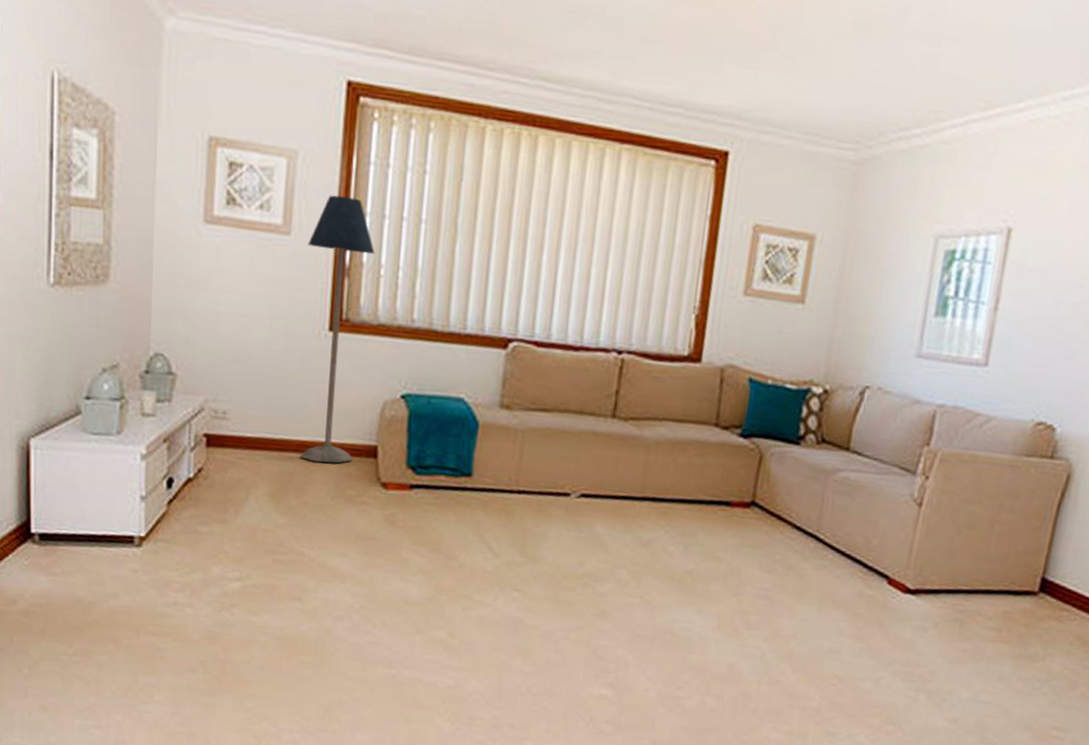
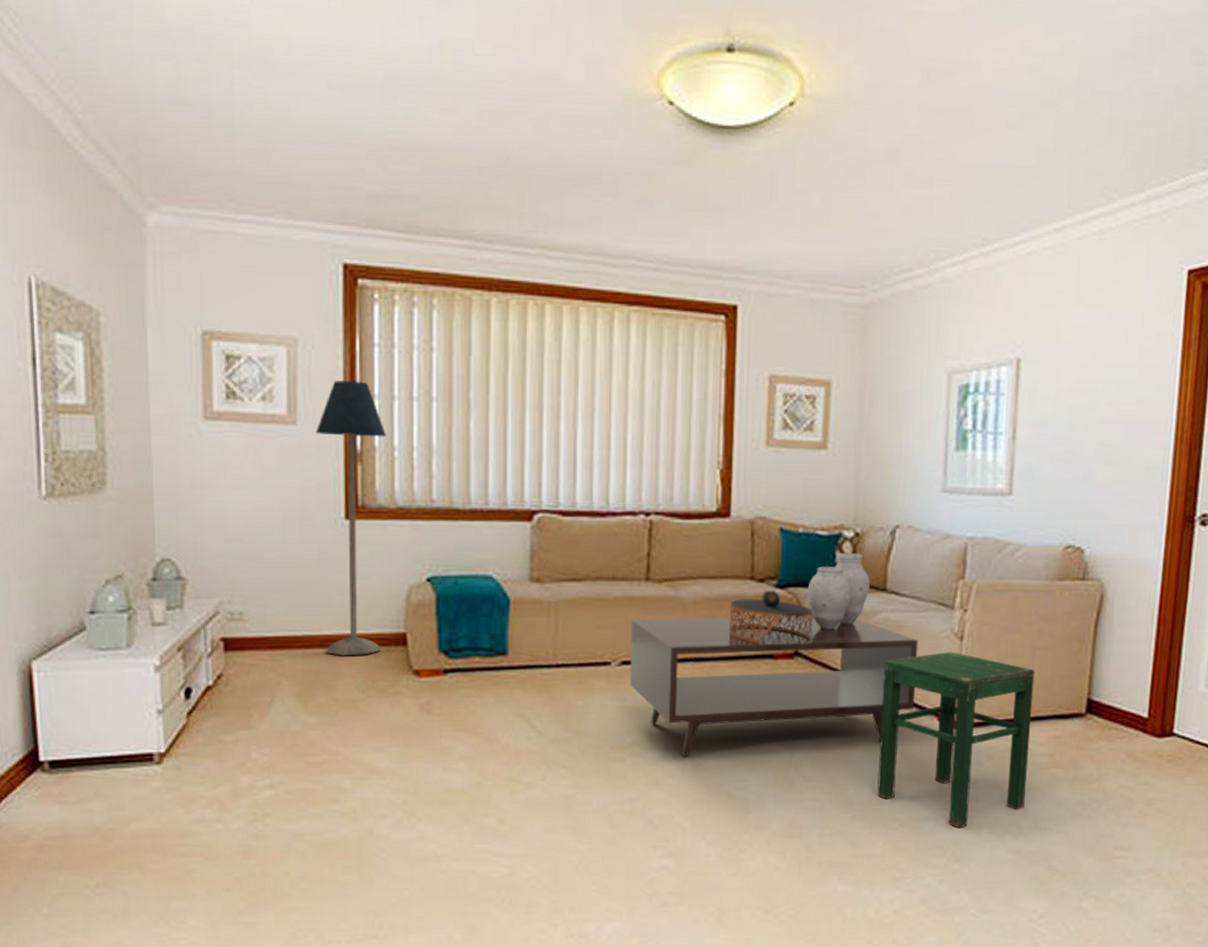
coffee table: none [586,454,877,599] -> present [629,616,919,757]
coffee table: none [689,438,775,491] -> present [730,590,814,643]
vase: none [769,408,834,484] -> present [807,553,870,630]
stool: none [819,516,992,692] -> present [877,651,1035,829]

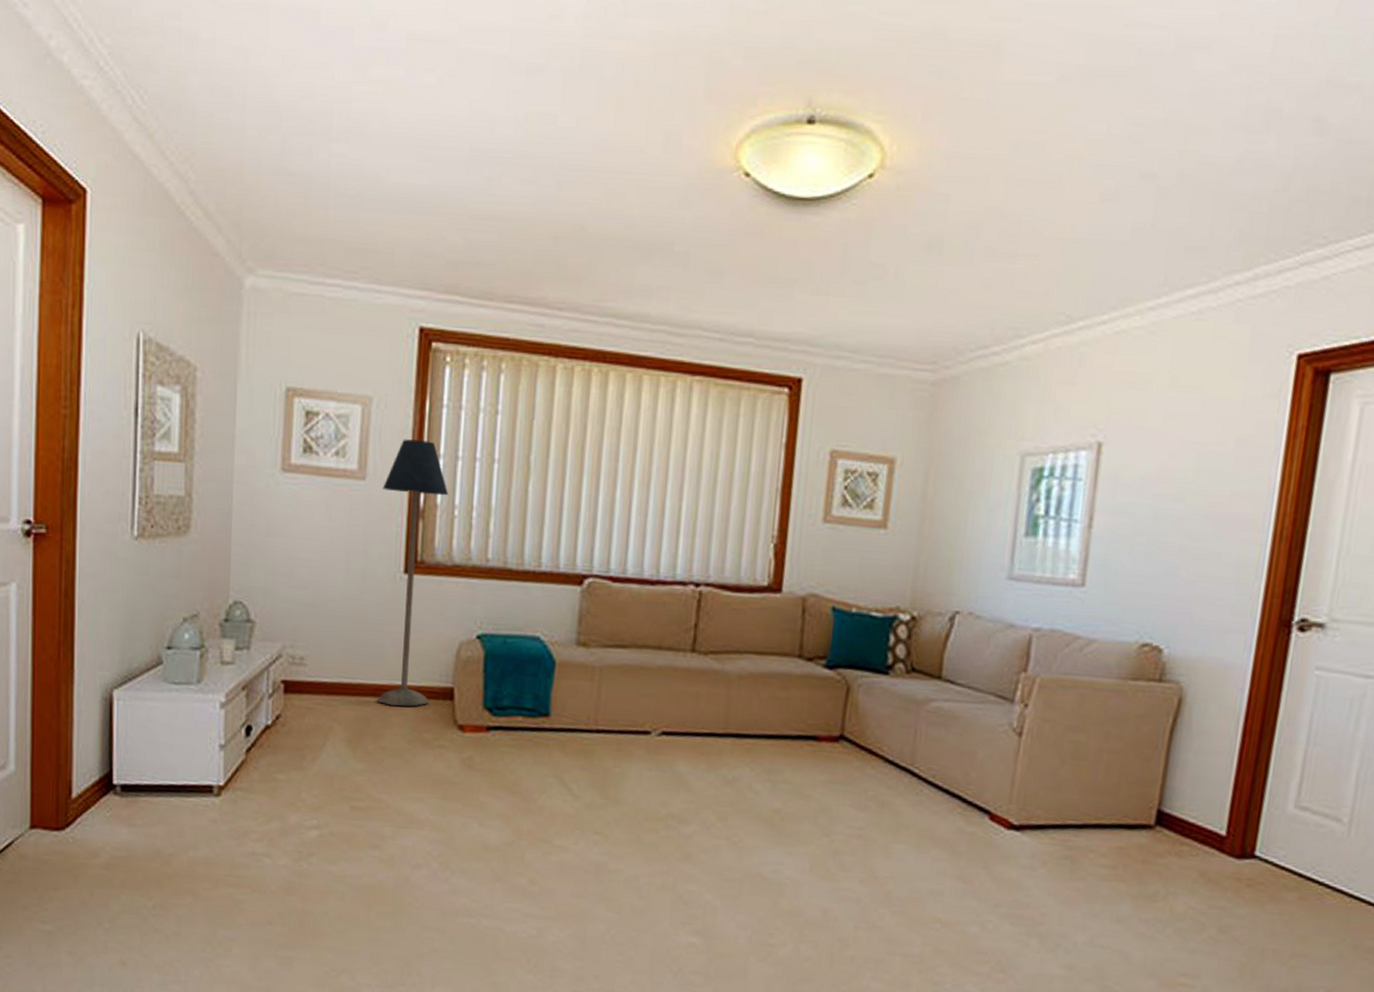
coffee table: present [629,616,919,757] -> none [668,690,973,837]
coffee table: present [730,590,814,643] -> none [773,669,863,724]
vase: present [807,553,870,630] -> none [856,636,925,716]
stool: present [877,651,1035,829] -> none [919,747,1100,936]

